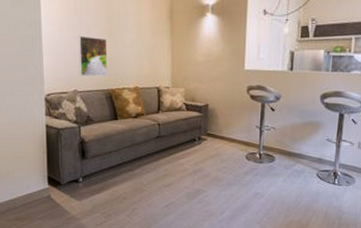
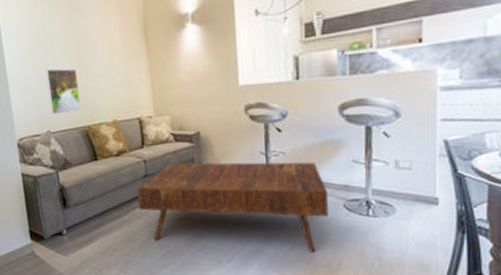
coffee table: none [150,128,305,210] -> present [137,162,328,252]

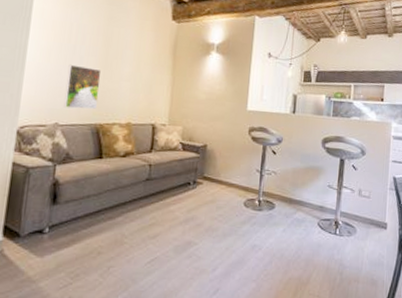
coffee table: present [137,162,328,252] -> none [135,170,306,264]

